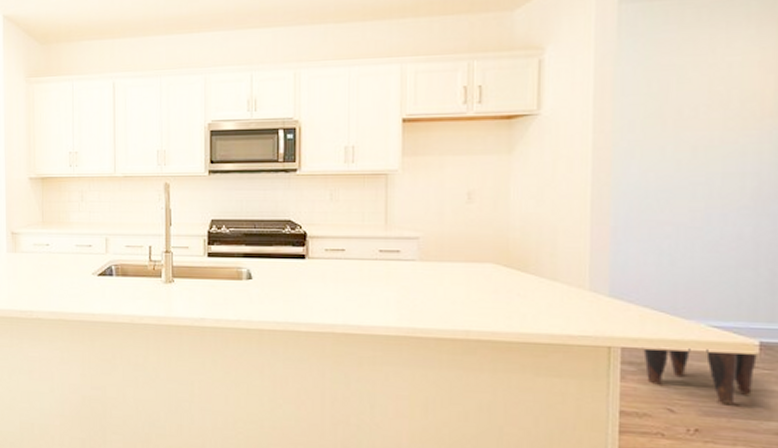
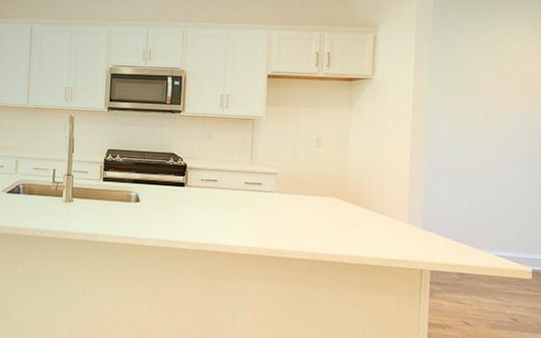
stool: present [643,348,757,404] -> none [447,273,530,319]

